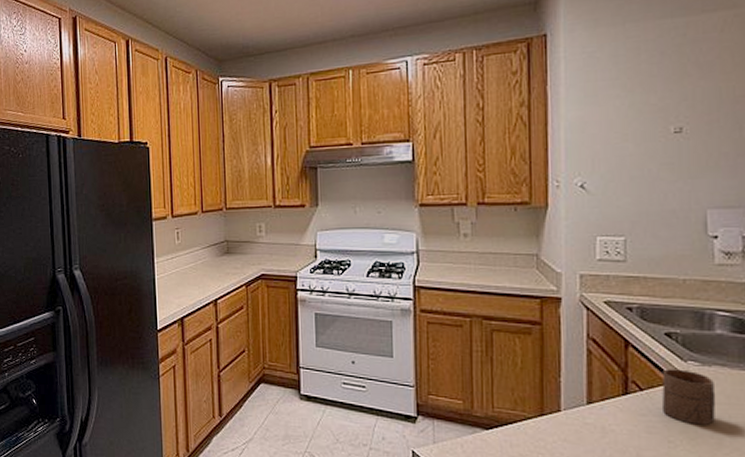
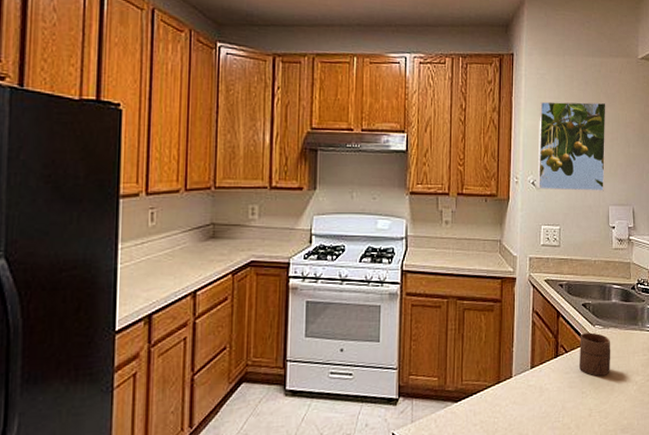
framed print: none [587,74,699,193] -> present [537,101,606,191]

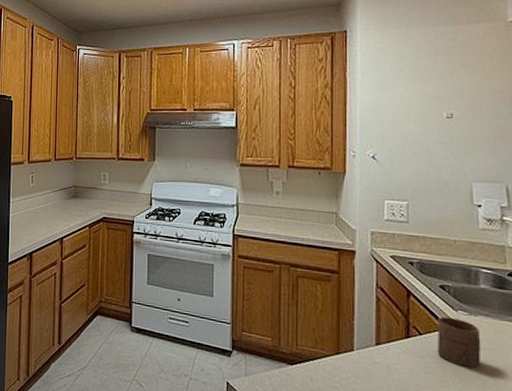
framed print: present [537,101,606,191] -> none [378,72,466,167]

